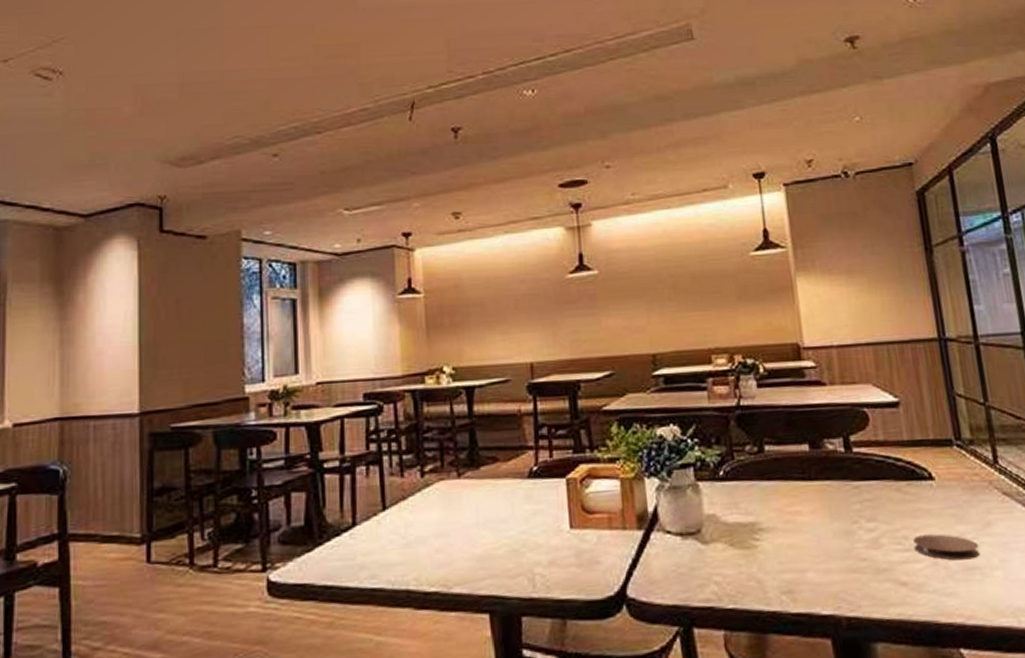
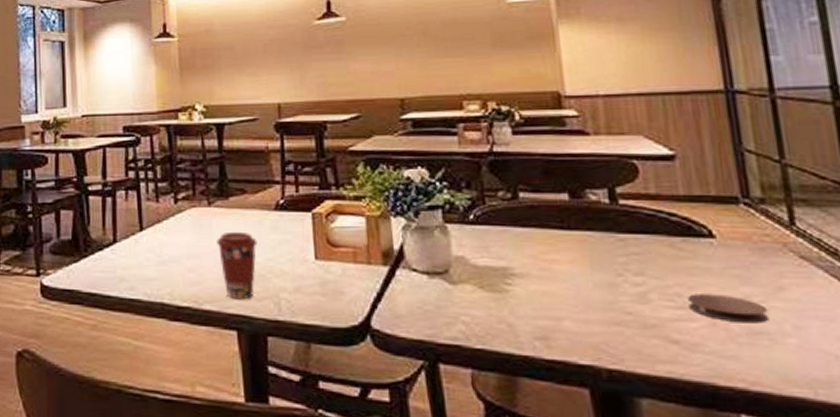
coffee cup: none [467,503,510,579] -> present [217,231,258,300]

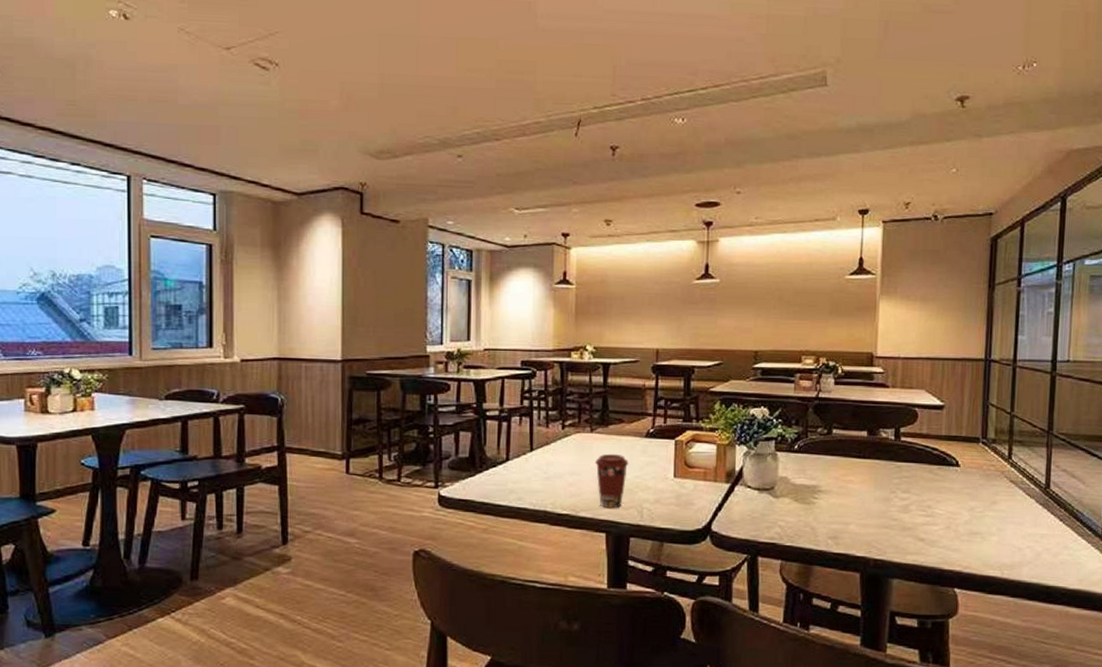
coaster: present [686,294,770,324] -> none [934,506,984,527]

